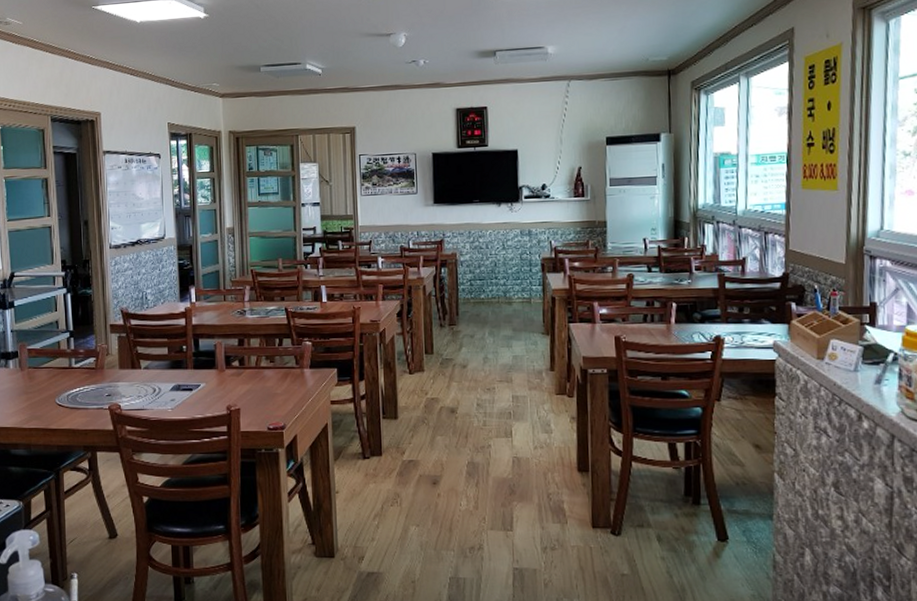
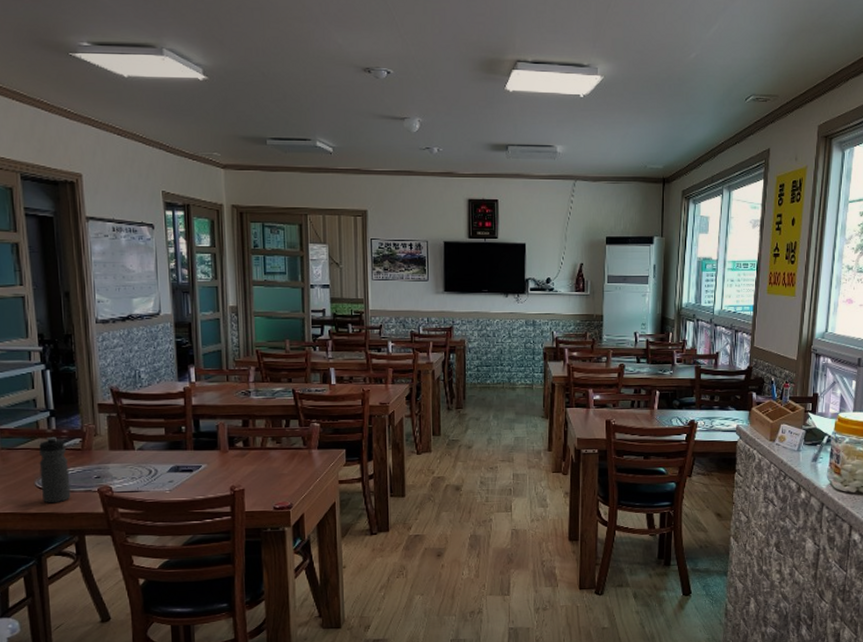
water bottle: none [59,356,86,420] -> present [38,436,71,504]

